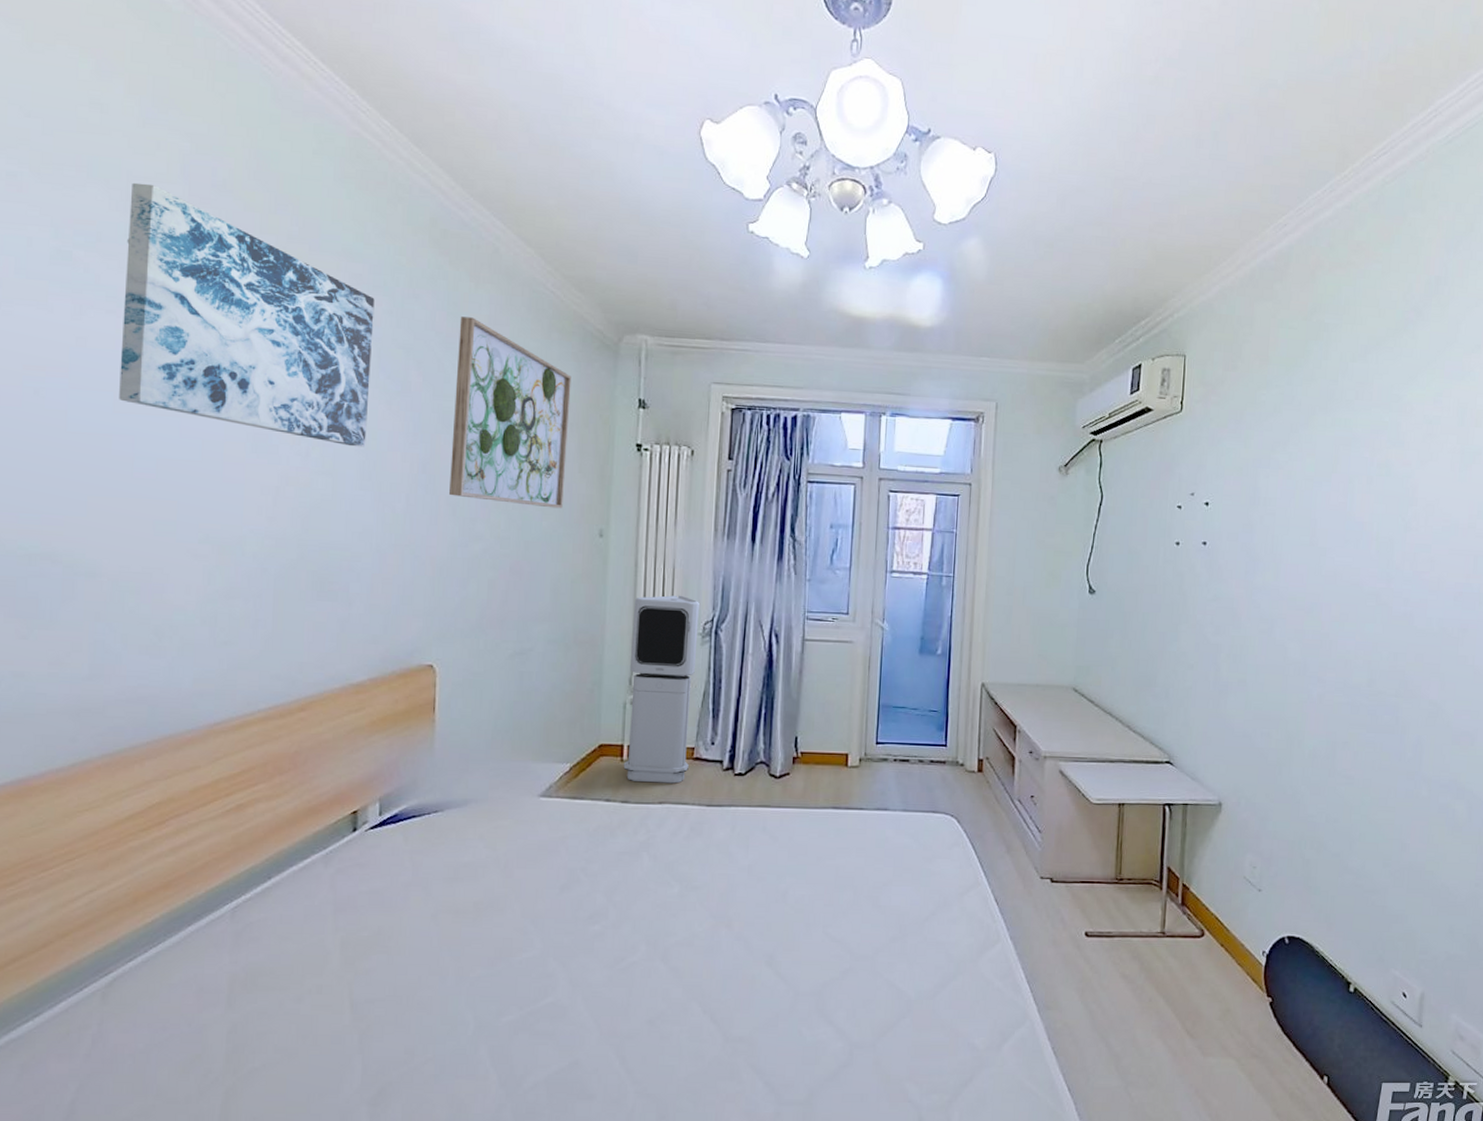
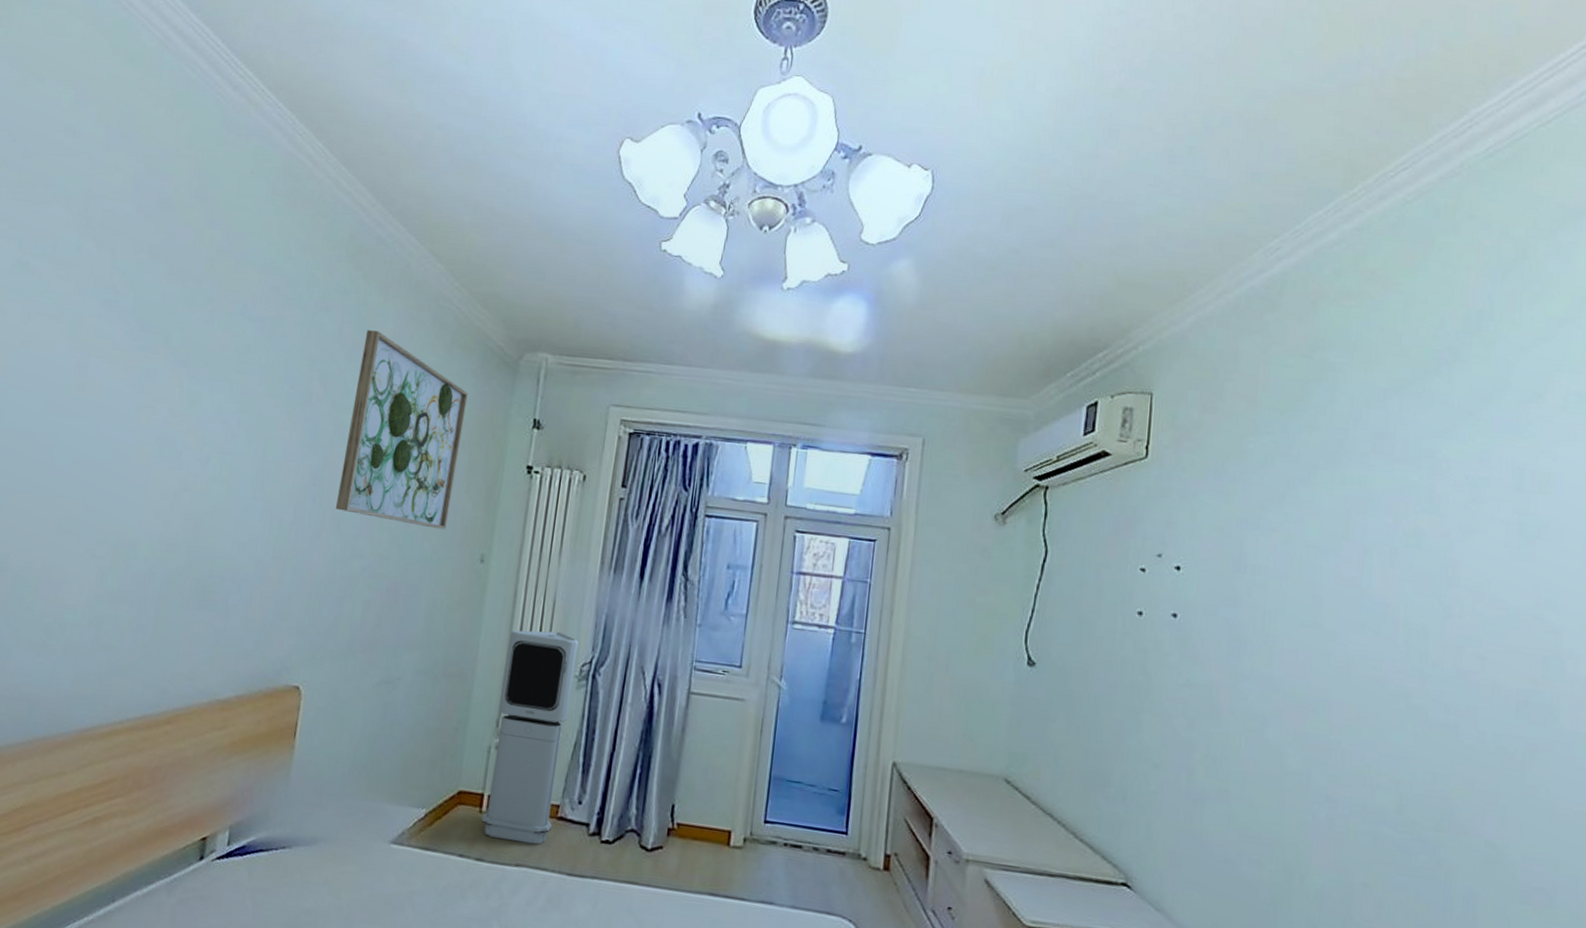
wall art: present [119,182,375,447] -> none [48,200,289,456]

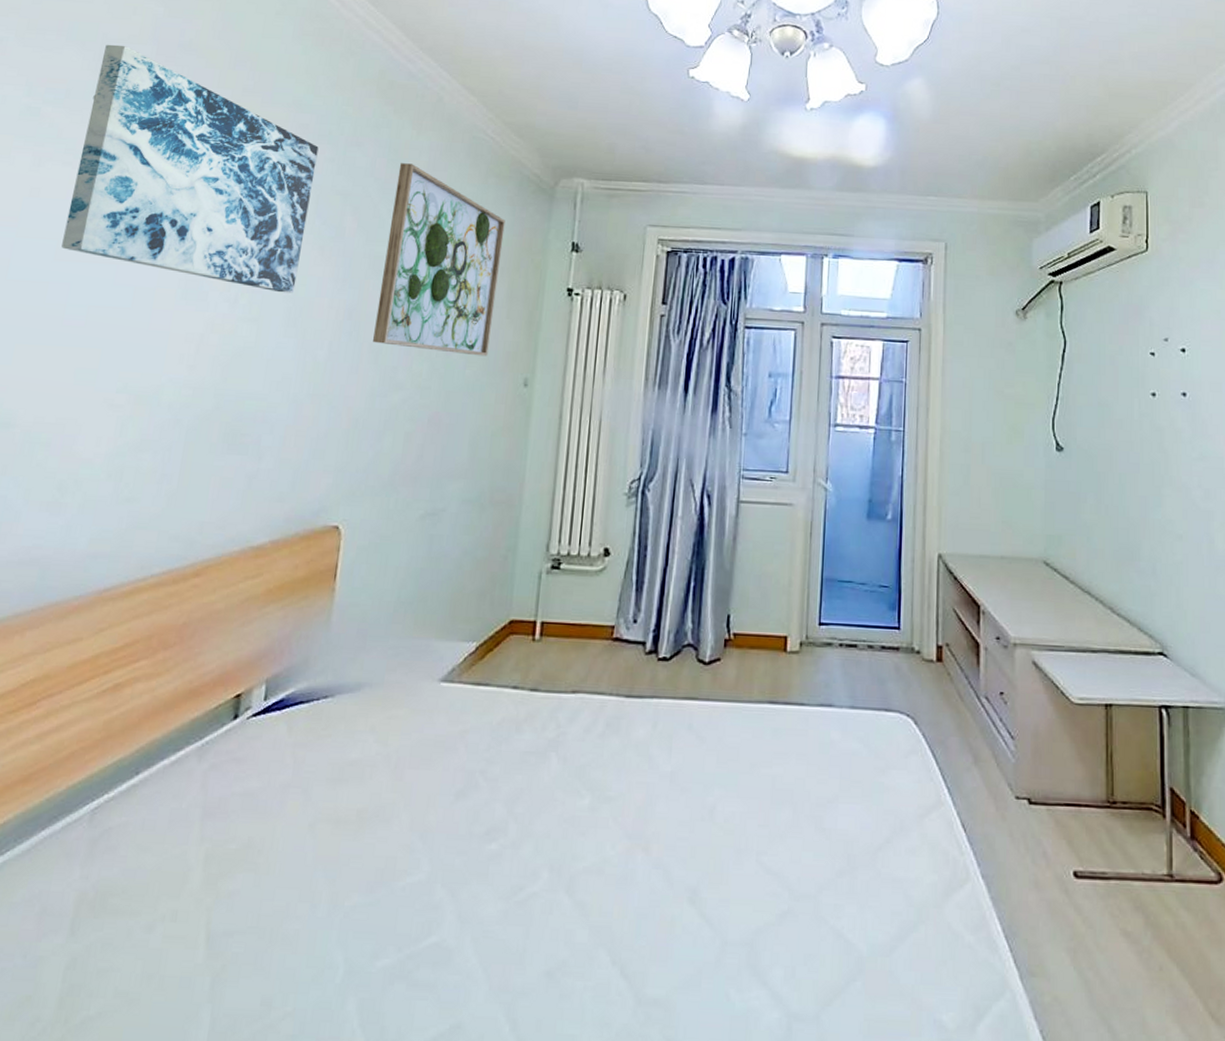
wall art: none [48,200,289,456] -> present [61,44,319,293]
air purifier: present [481,630,579,845] -> none [534,450,626,669]

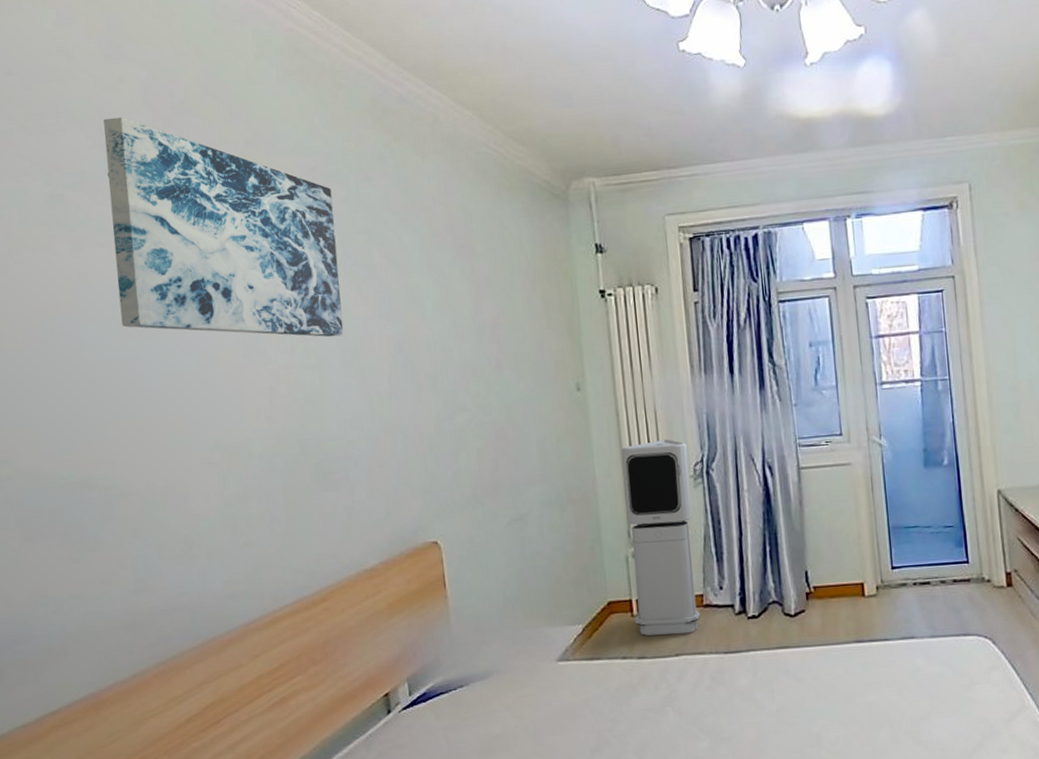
wall art: present [373,163,506,357] -> none [412,190,537,371]
air purifier: none [534,450,626,669] -> present [621,439,700,636]

